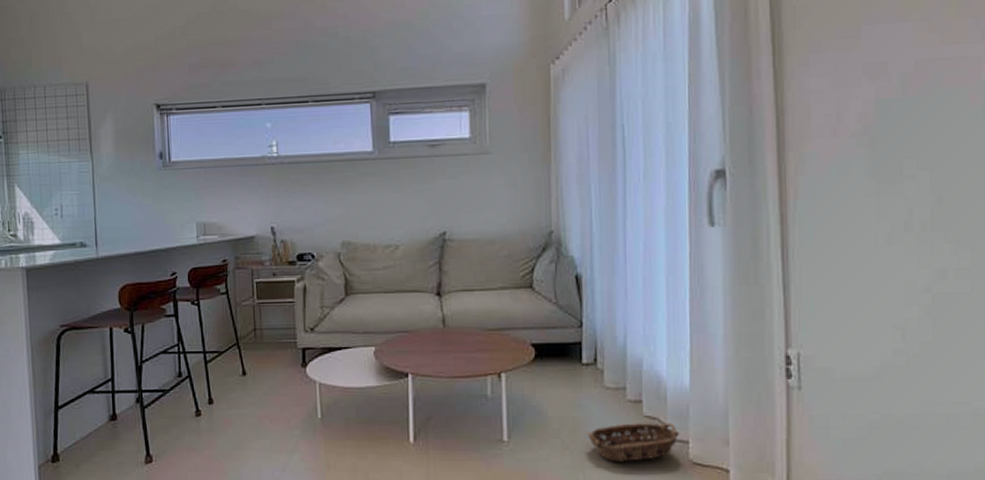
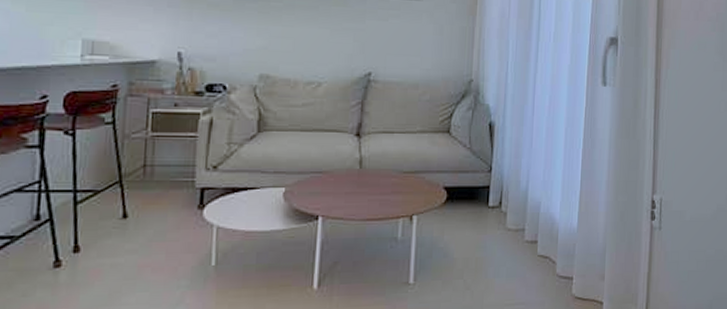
basket: present [587,423,680,462] -> none [488,261,566,300]

